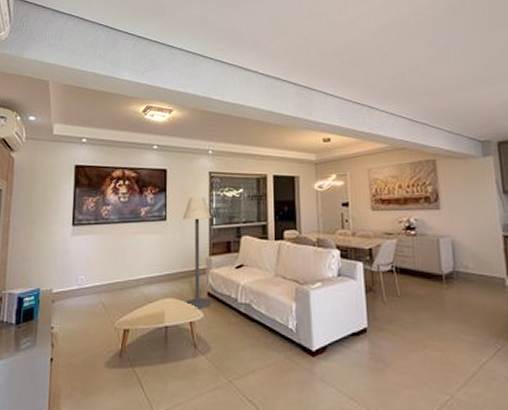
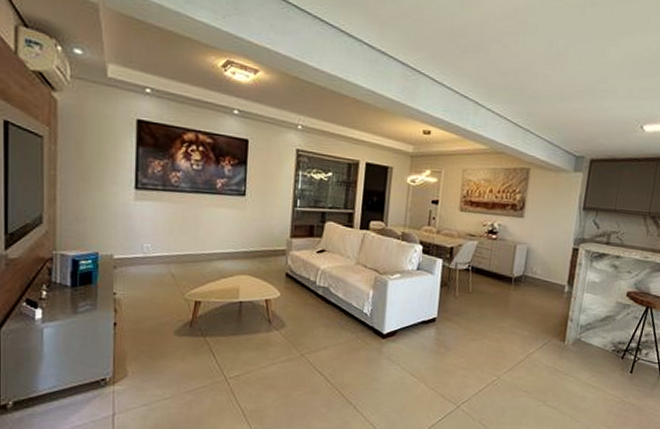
floor lamp: present [182,197,211,310] -> none [261,175,295,289]

